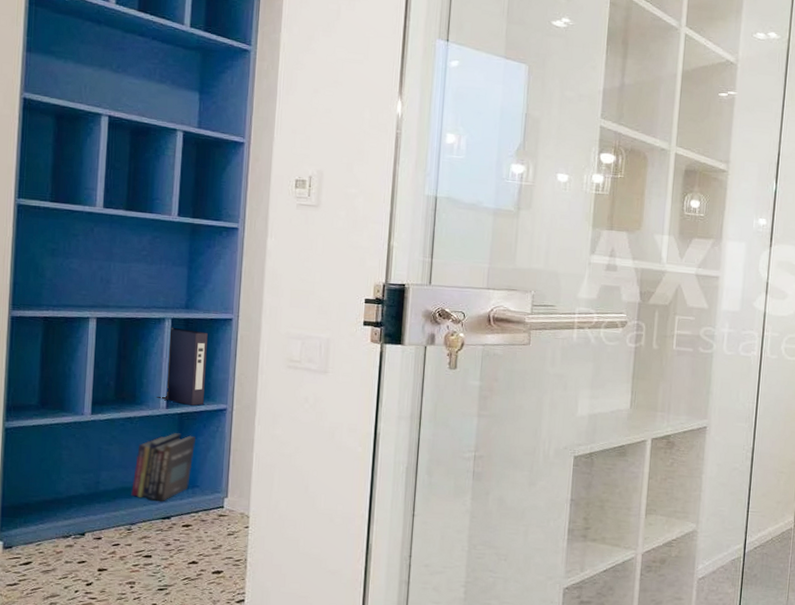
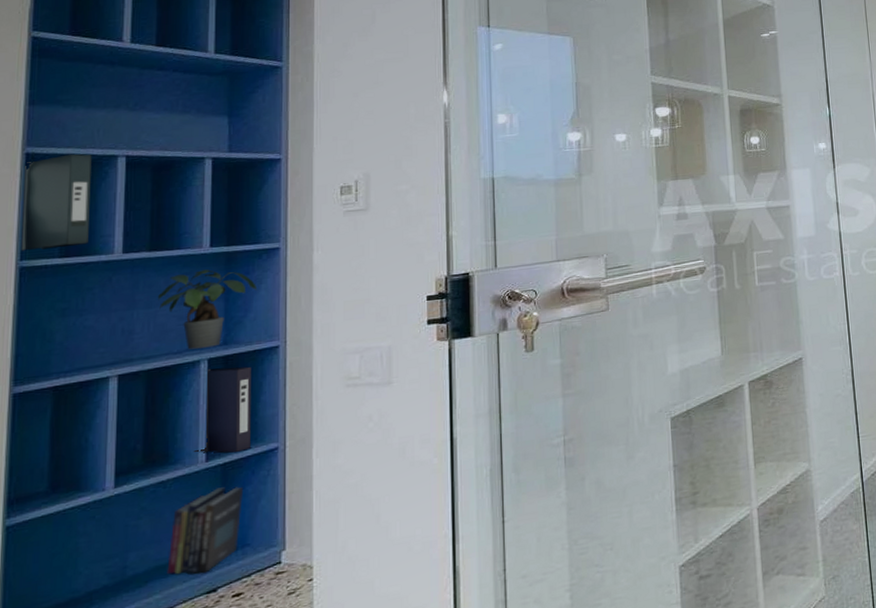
binder: none [19,105,79,194] -> present [21,153,92,251]
potted plant: none [132,236,216,309] -> present [158,269,256,350]

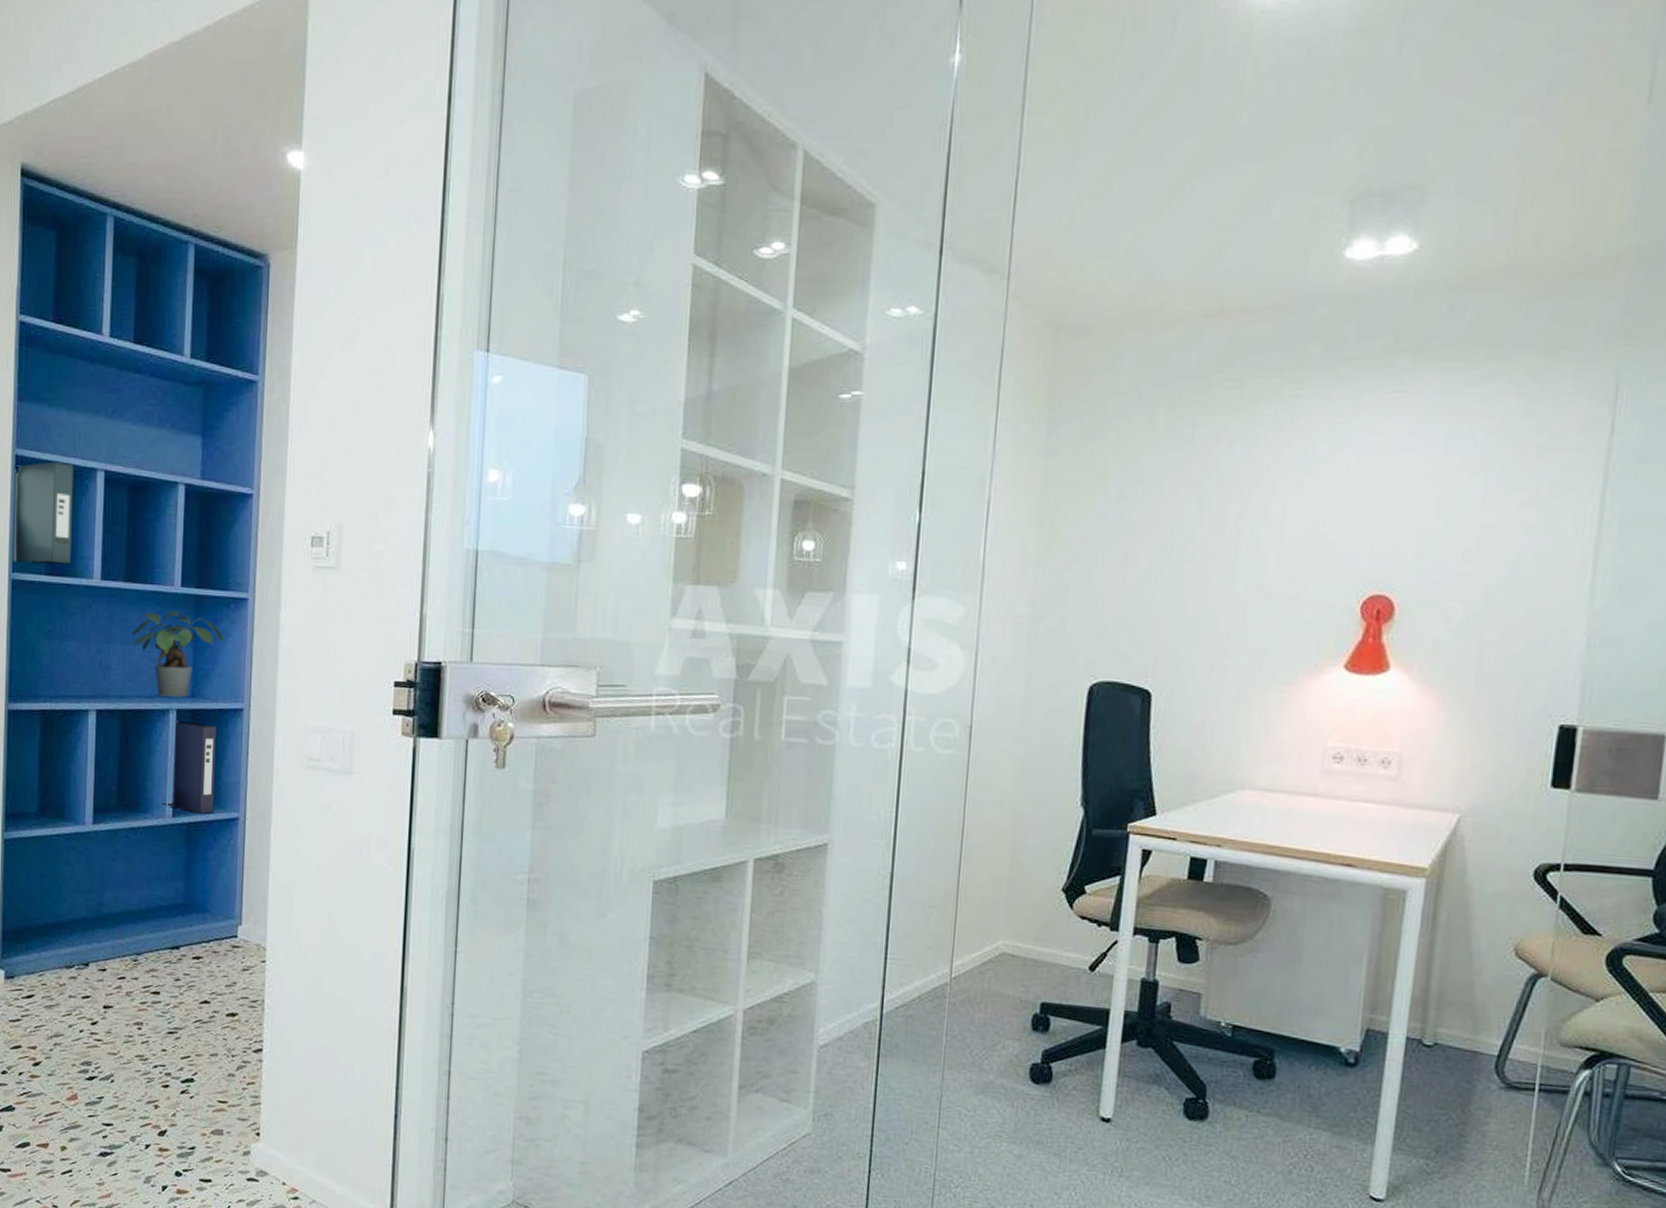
books: present [167,486,243,576] -> none [137,846,205,928]

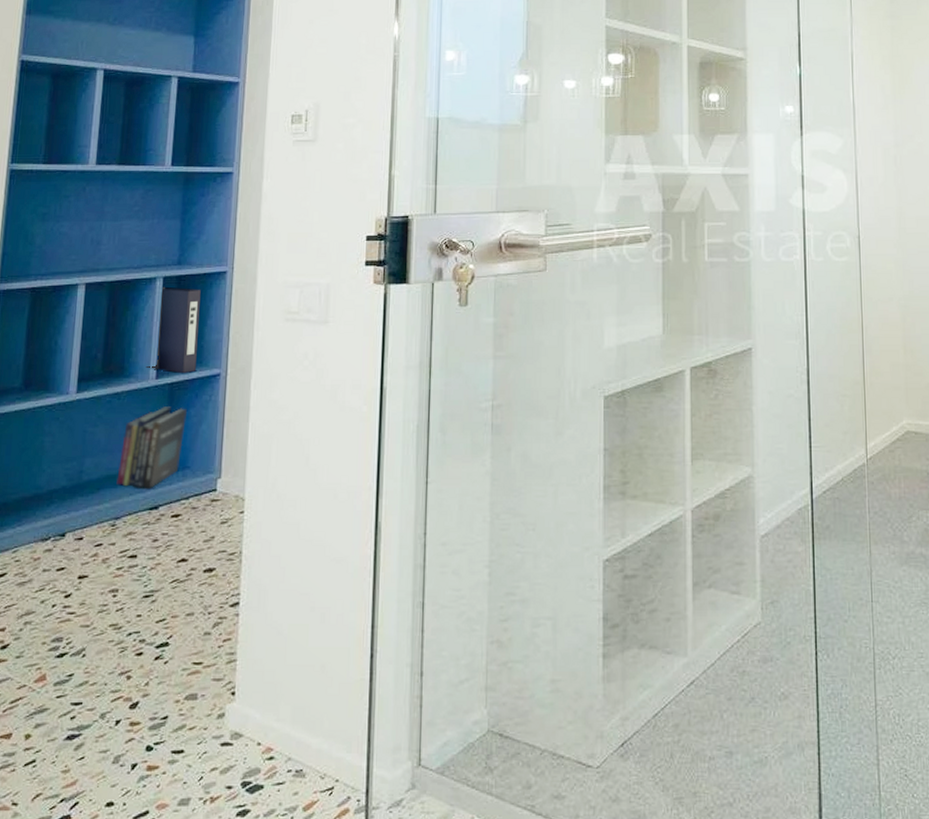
binder: present [13,461,74,565] -> none [12,64,75,155]
potted plant: present [132,611,224,698] -> none [124,188,210,266]
books: none [137,846,205,928] -> present [116,406,187,490]

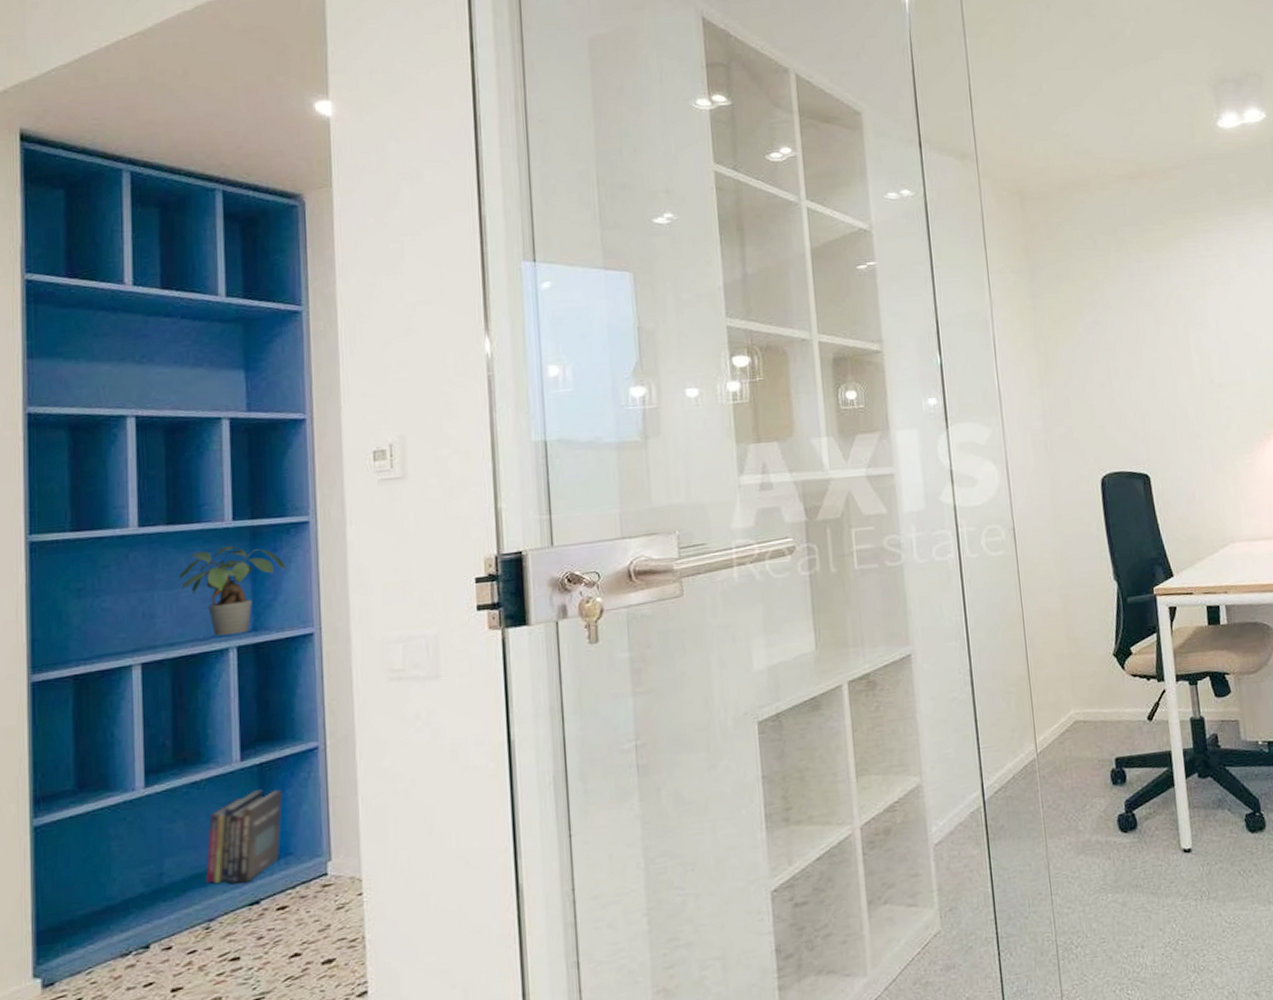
potted plant: none [124,188,210,266] -> present [179,546,286,636]
binder: present [145,286,201,373] -> none [226,655,288,752]

